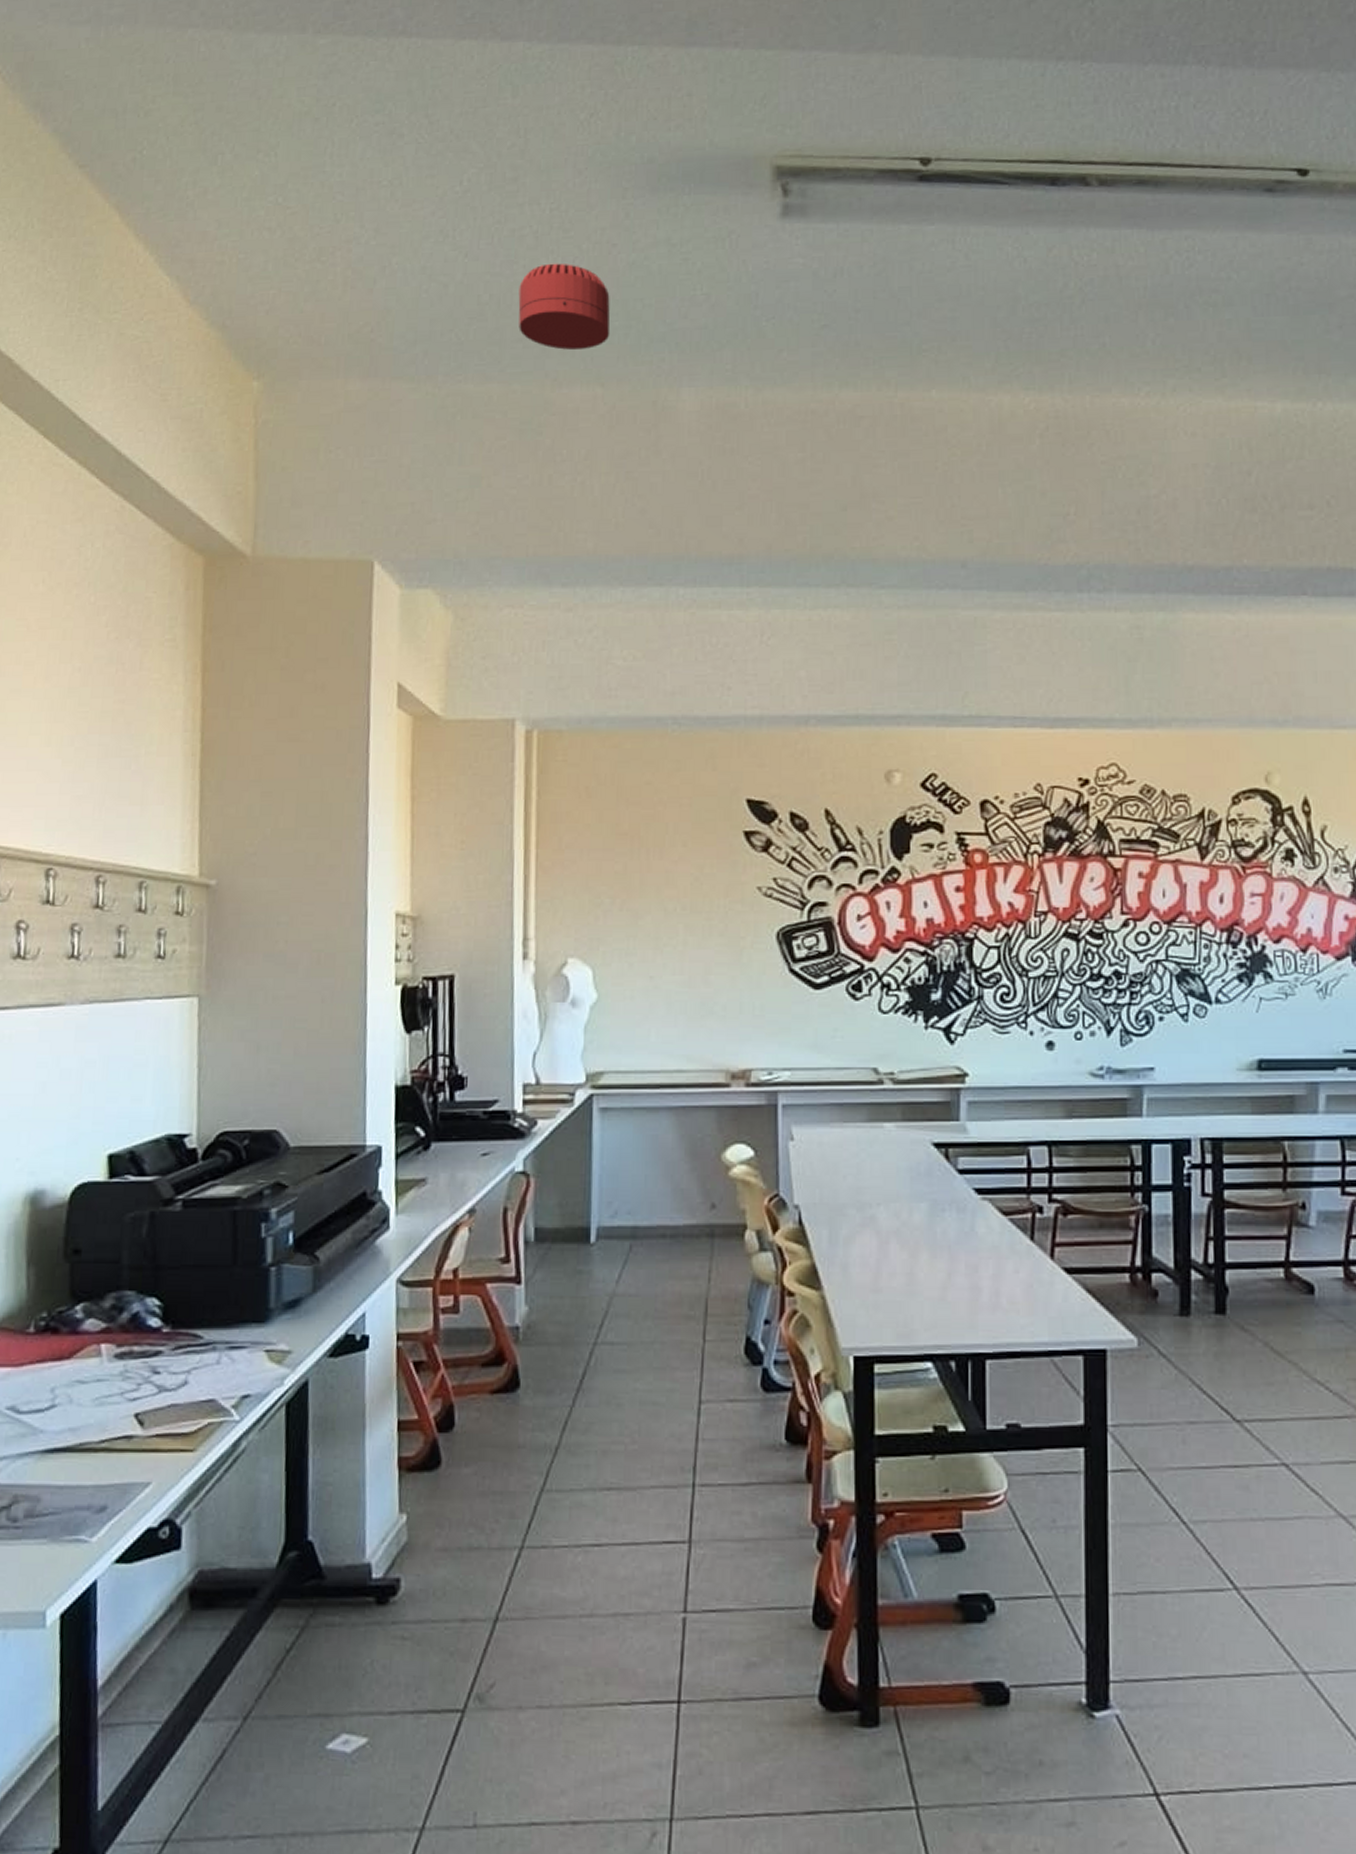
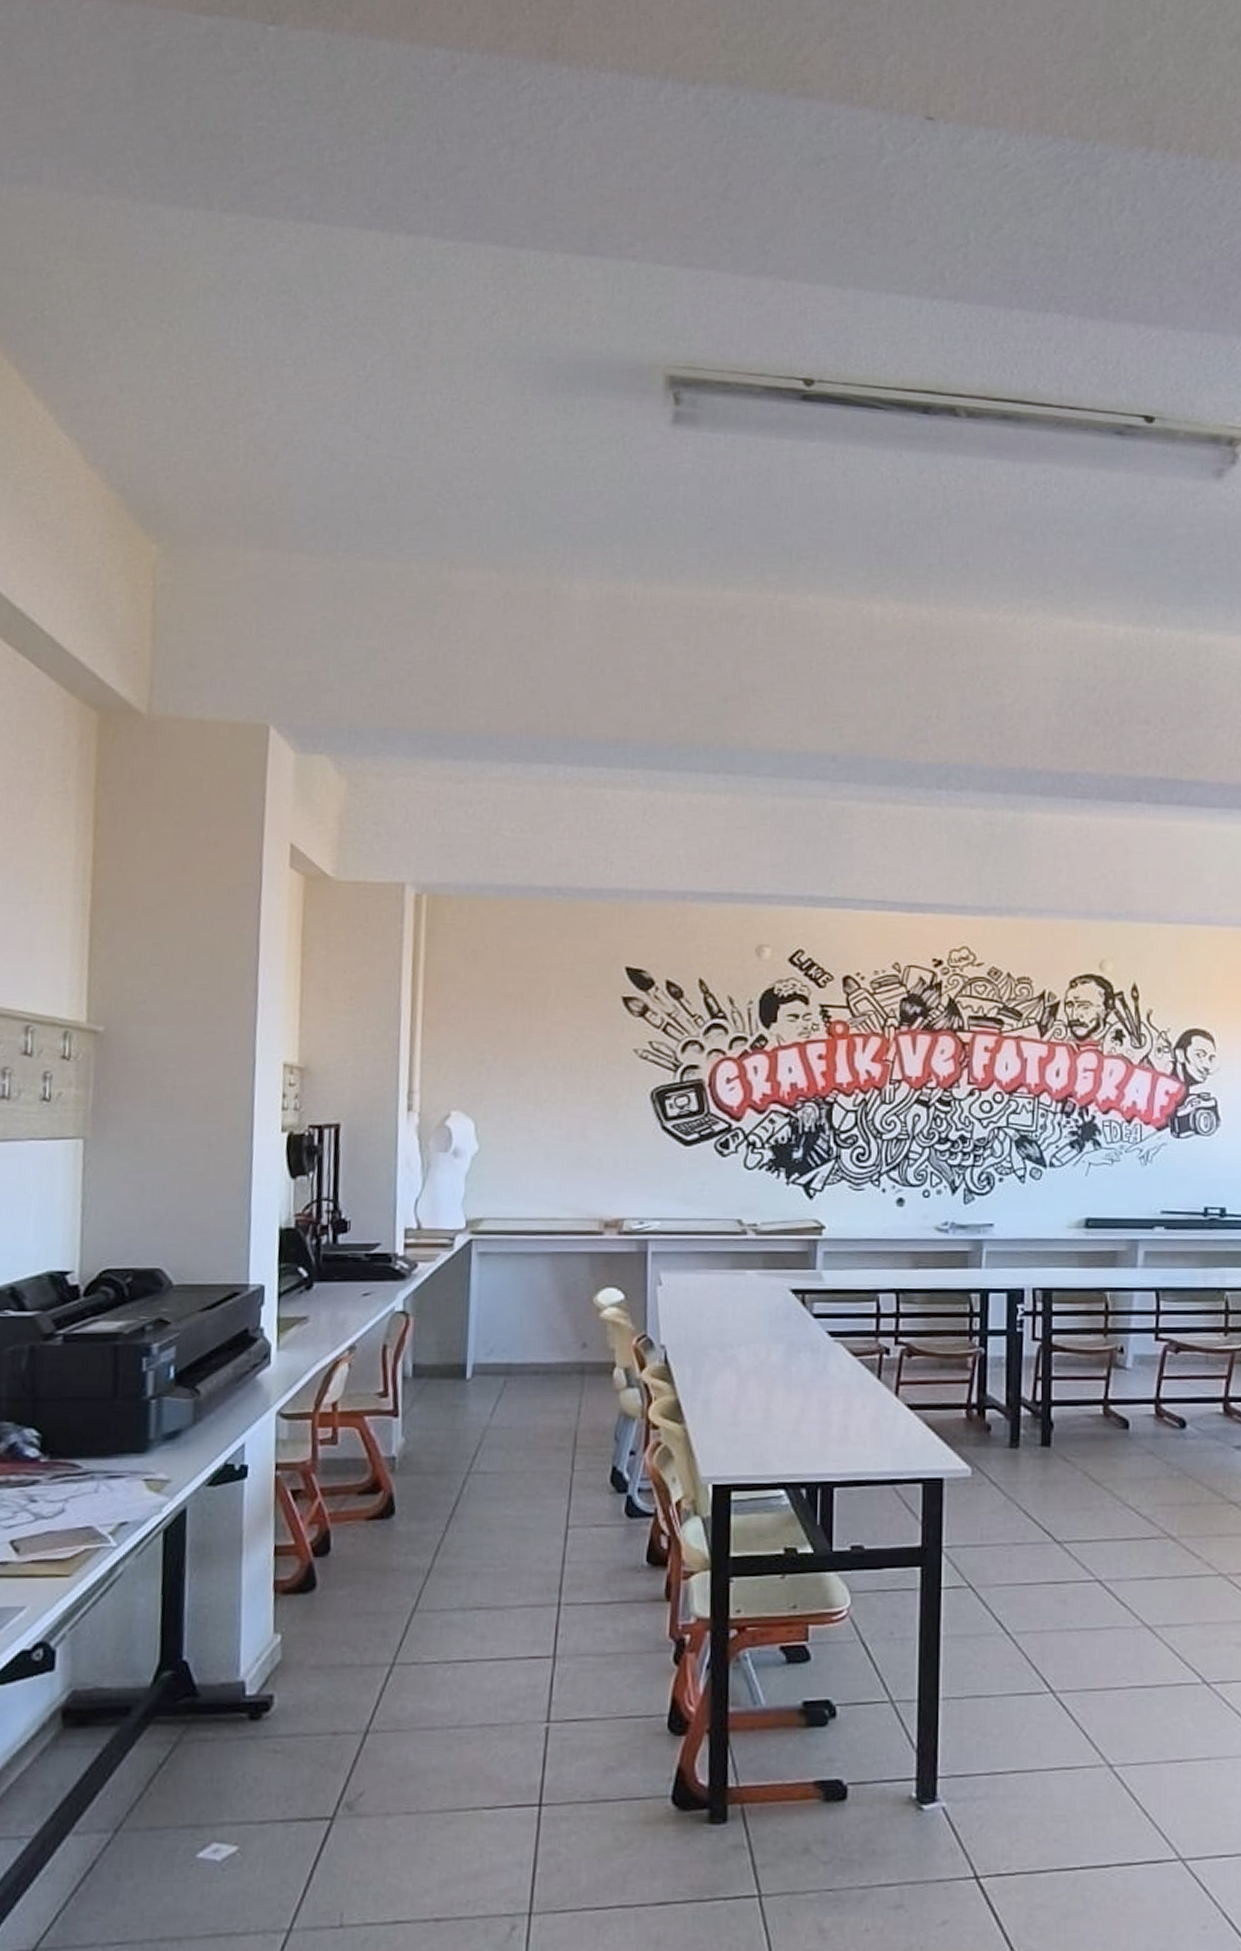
smoke detector: present [518,263,611,350] -> none [418,451,507,535]

